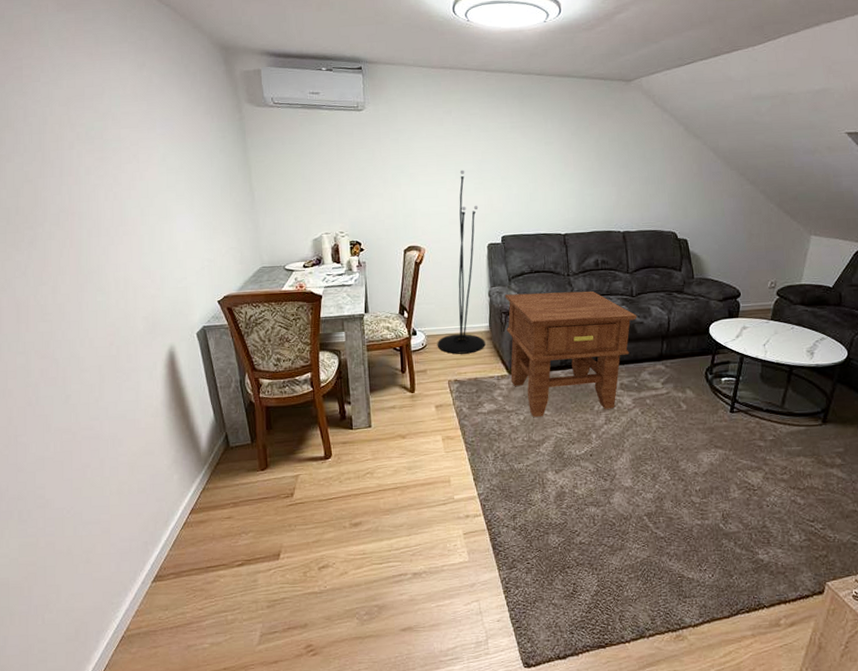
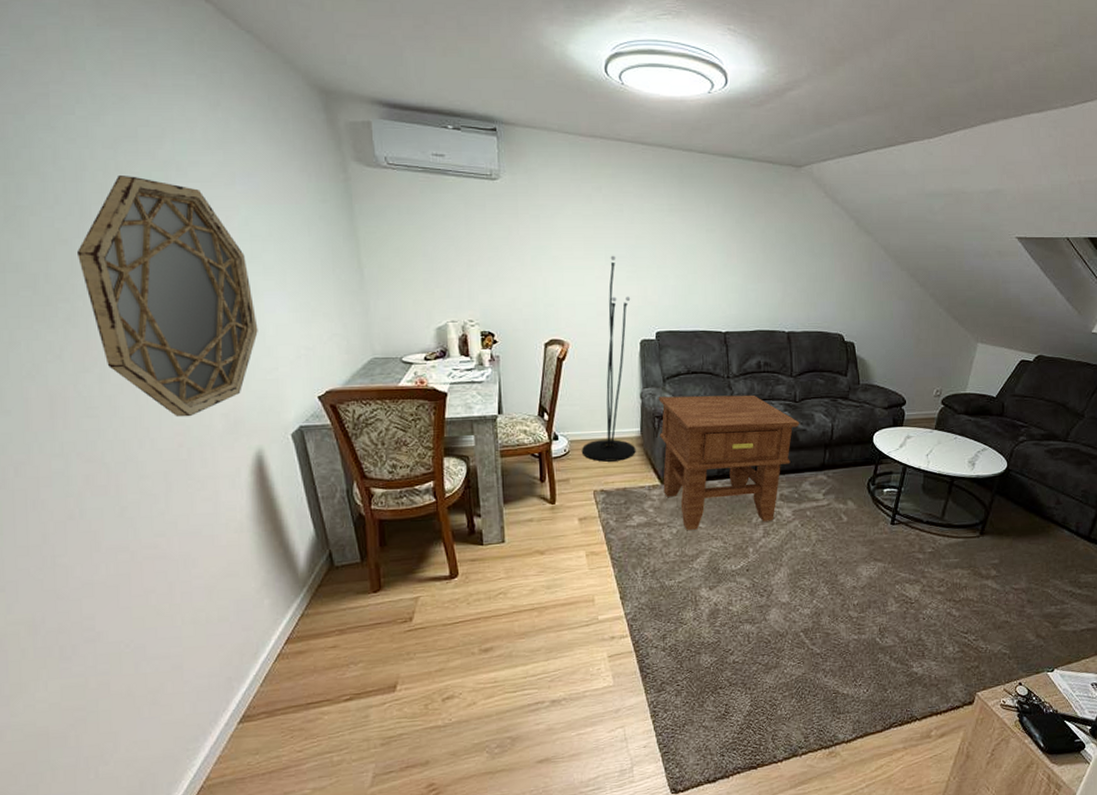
home mirror: none [39,126,172,321] -> present [78,174,258,418]

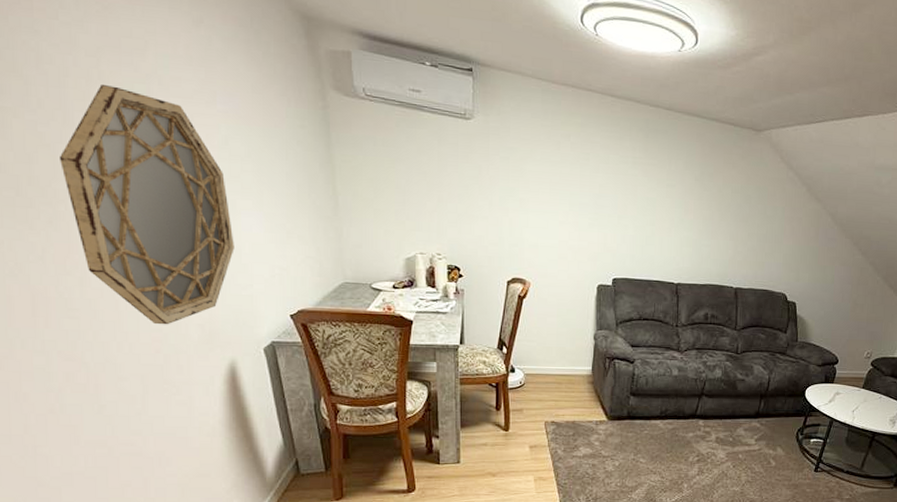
floor lamp: present [581,255,636,462] -> none [536,202,591,396]
side table: present [658,395,800,530] -> none [609,339,740,464]

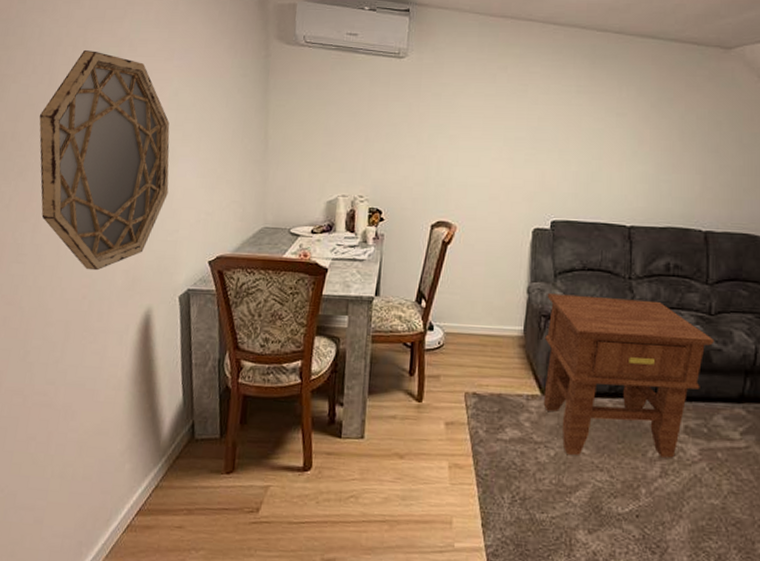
side table: none [609,339,740,464] -> present [543,293,715,458]

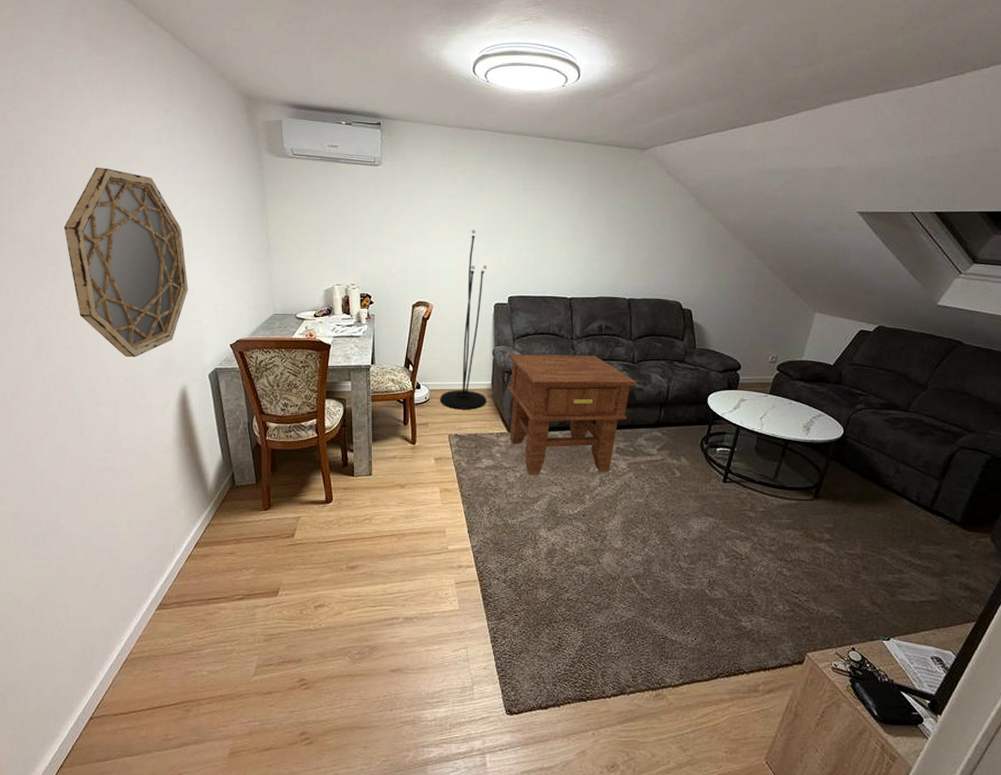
floor lamp: none [456,136,527,362] -> present [439,229,488,410]

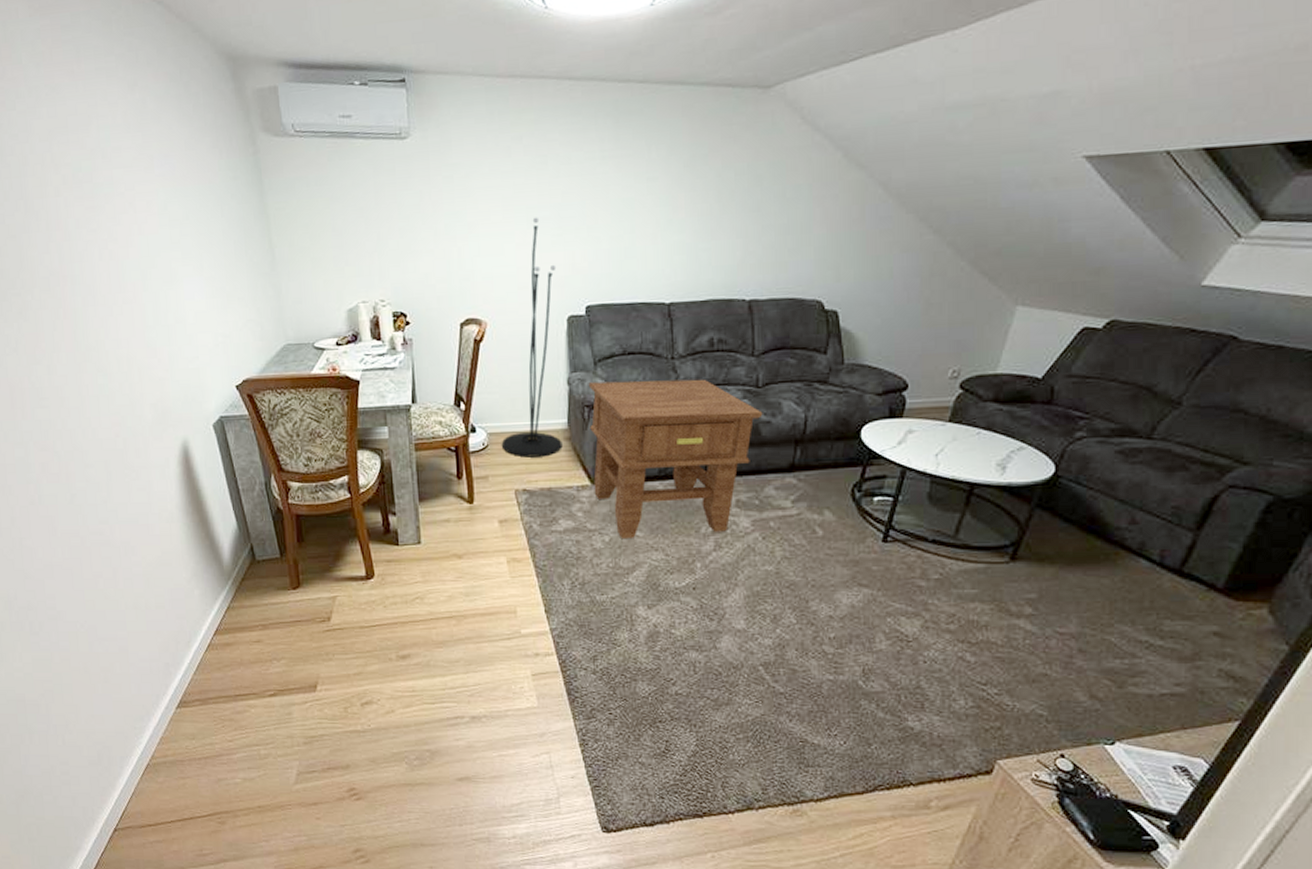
home mirror: present [64,167,188,358] -> none [24,166,179,408]

